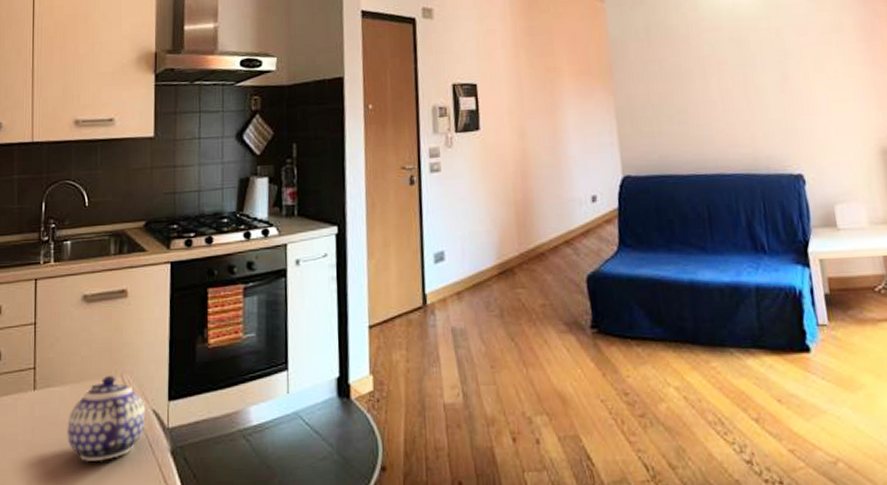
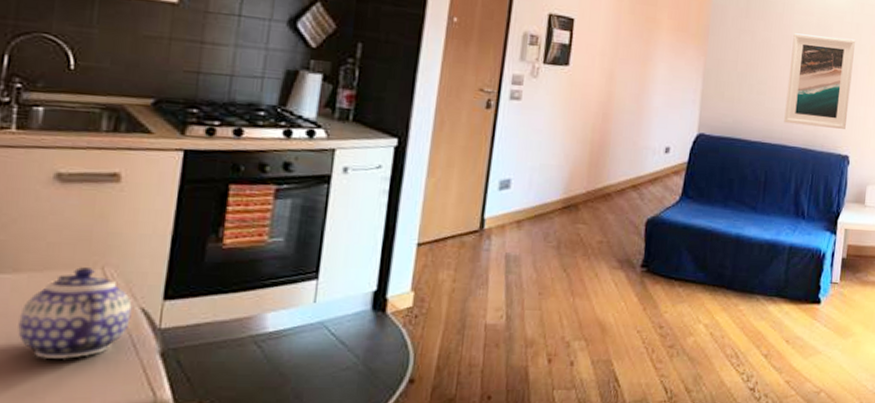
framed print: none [705,45,791,150] -> present [784,33,856,129]

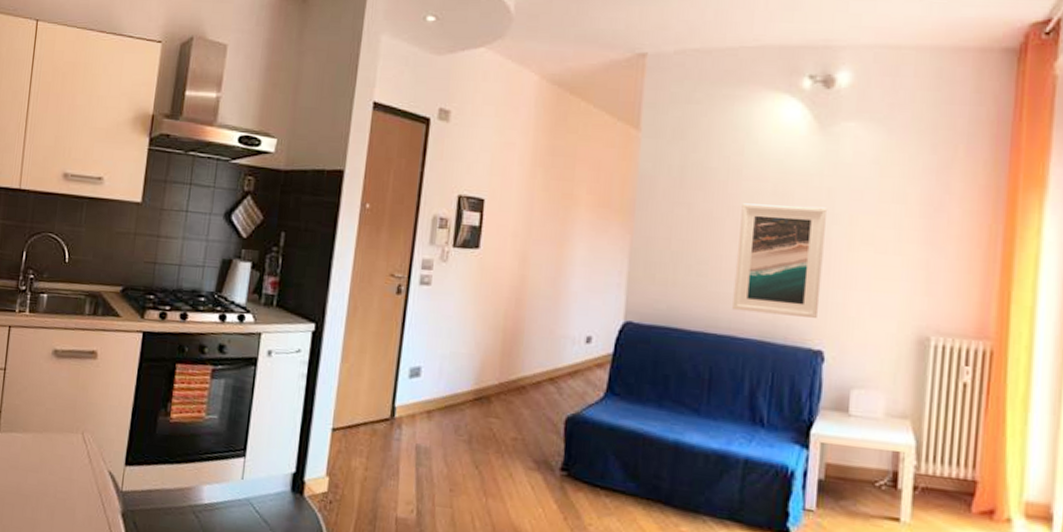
teapot: present [18,267,132,359] -> none [24,431,103,511]

